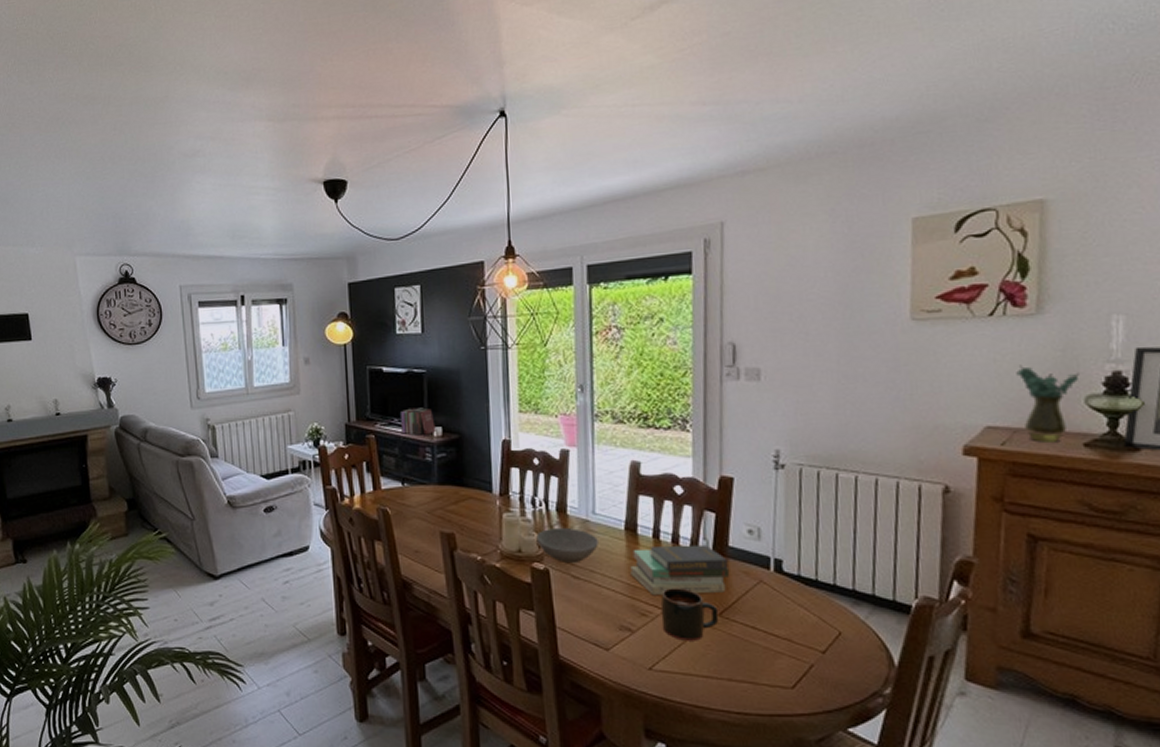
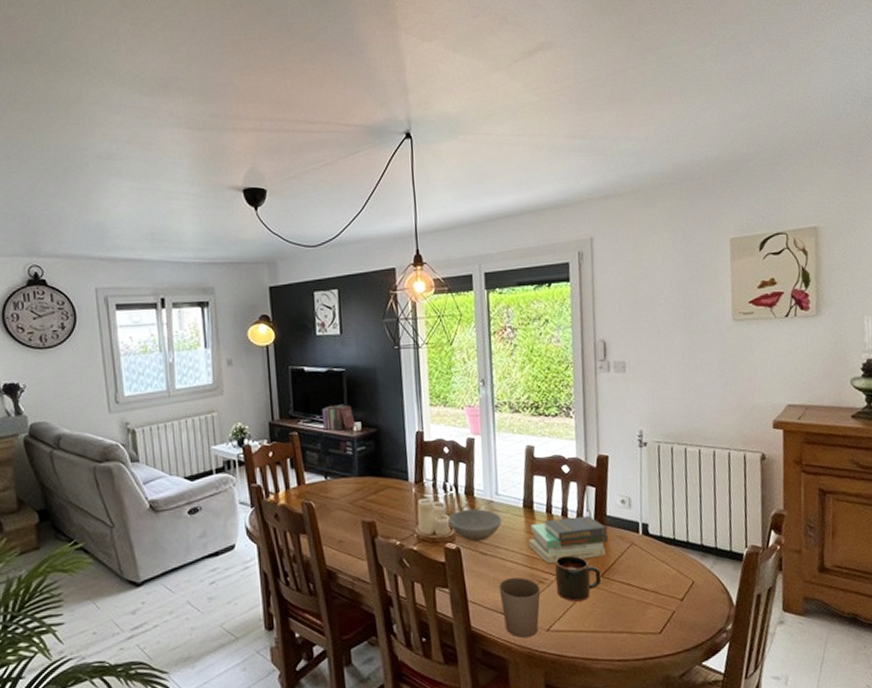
dixie cup: none [592,606,643,675] -> present [498,577,541,638]
vase: present [1016,364,1079,443] -> none [805,355,846,416]

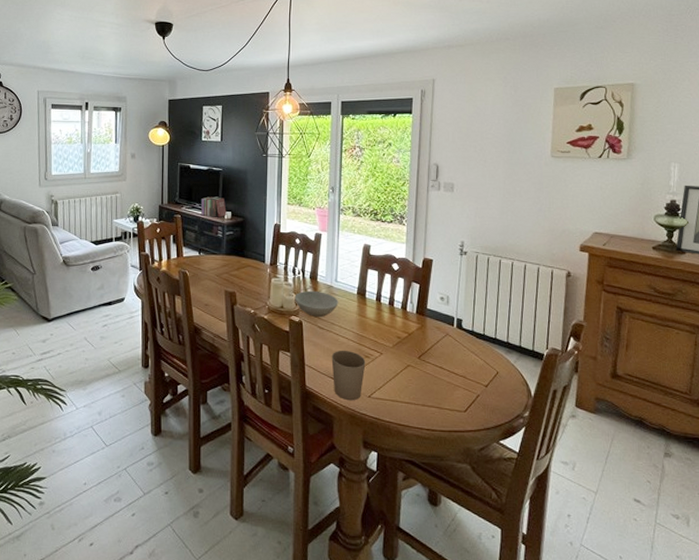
books: present [529,515,609,564] -> none [359,306,427,343]
mug: present [554,555,602,602] -> none [379,337,418,377]

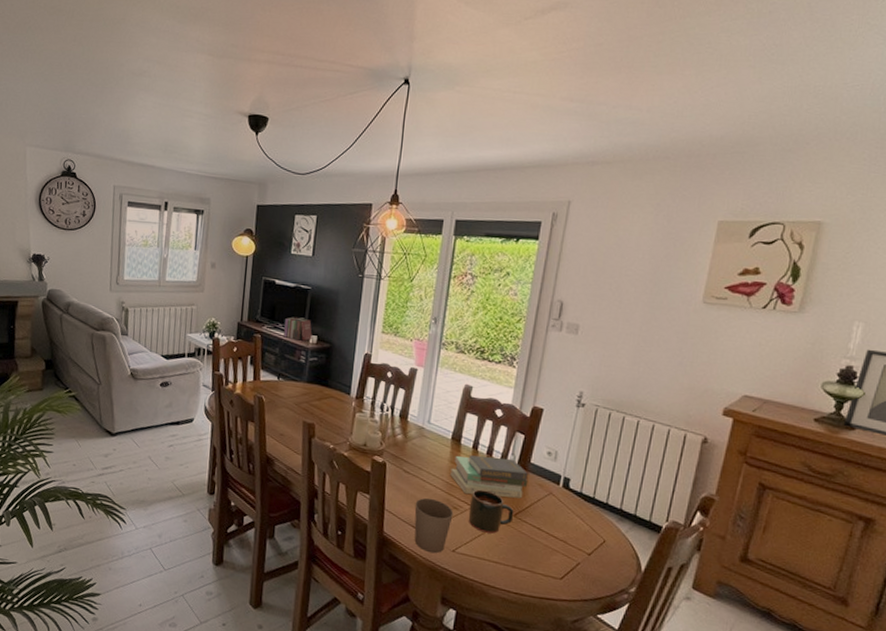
bowl: present [295,290,338,318] -> none [380,430,429,461]
books: none [359,306,427,343] -> present [450,455,529,499]
mug: none [379,337,418,377] -> present [468,489,514,534]

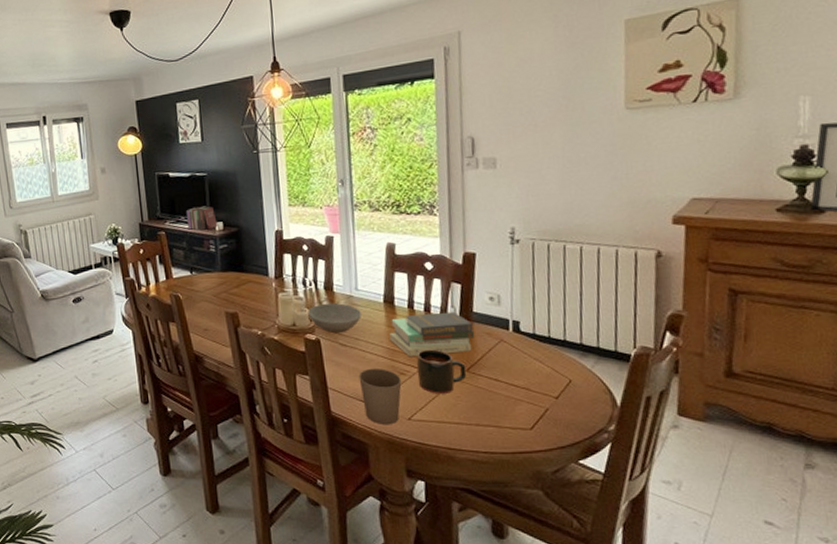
bowl: none [380,430,429,461] -> present [308,302,361,334]

